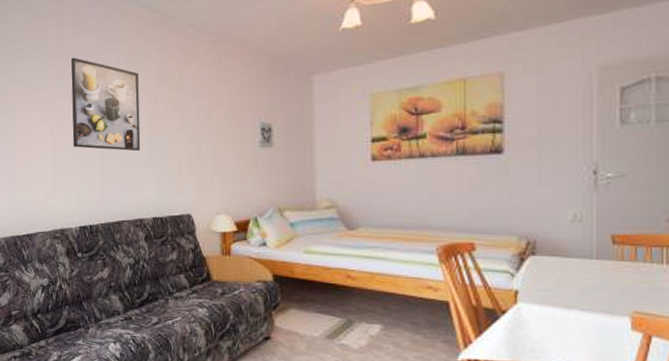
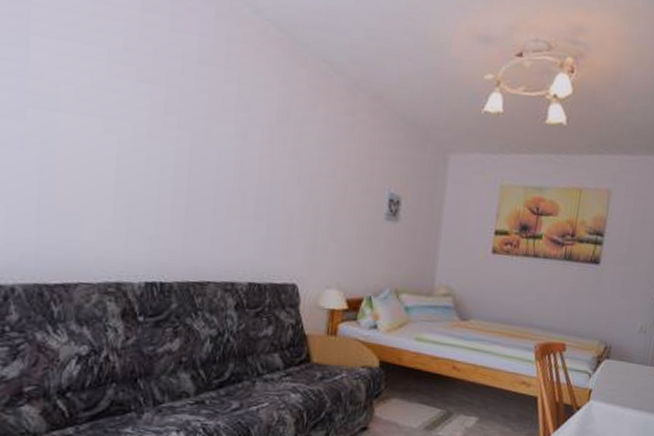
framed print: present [71,57,141,152] -> none [148,58,253,199]

